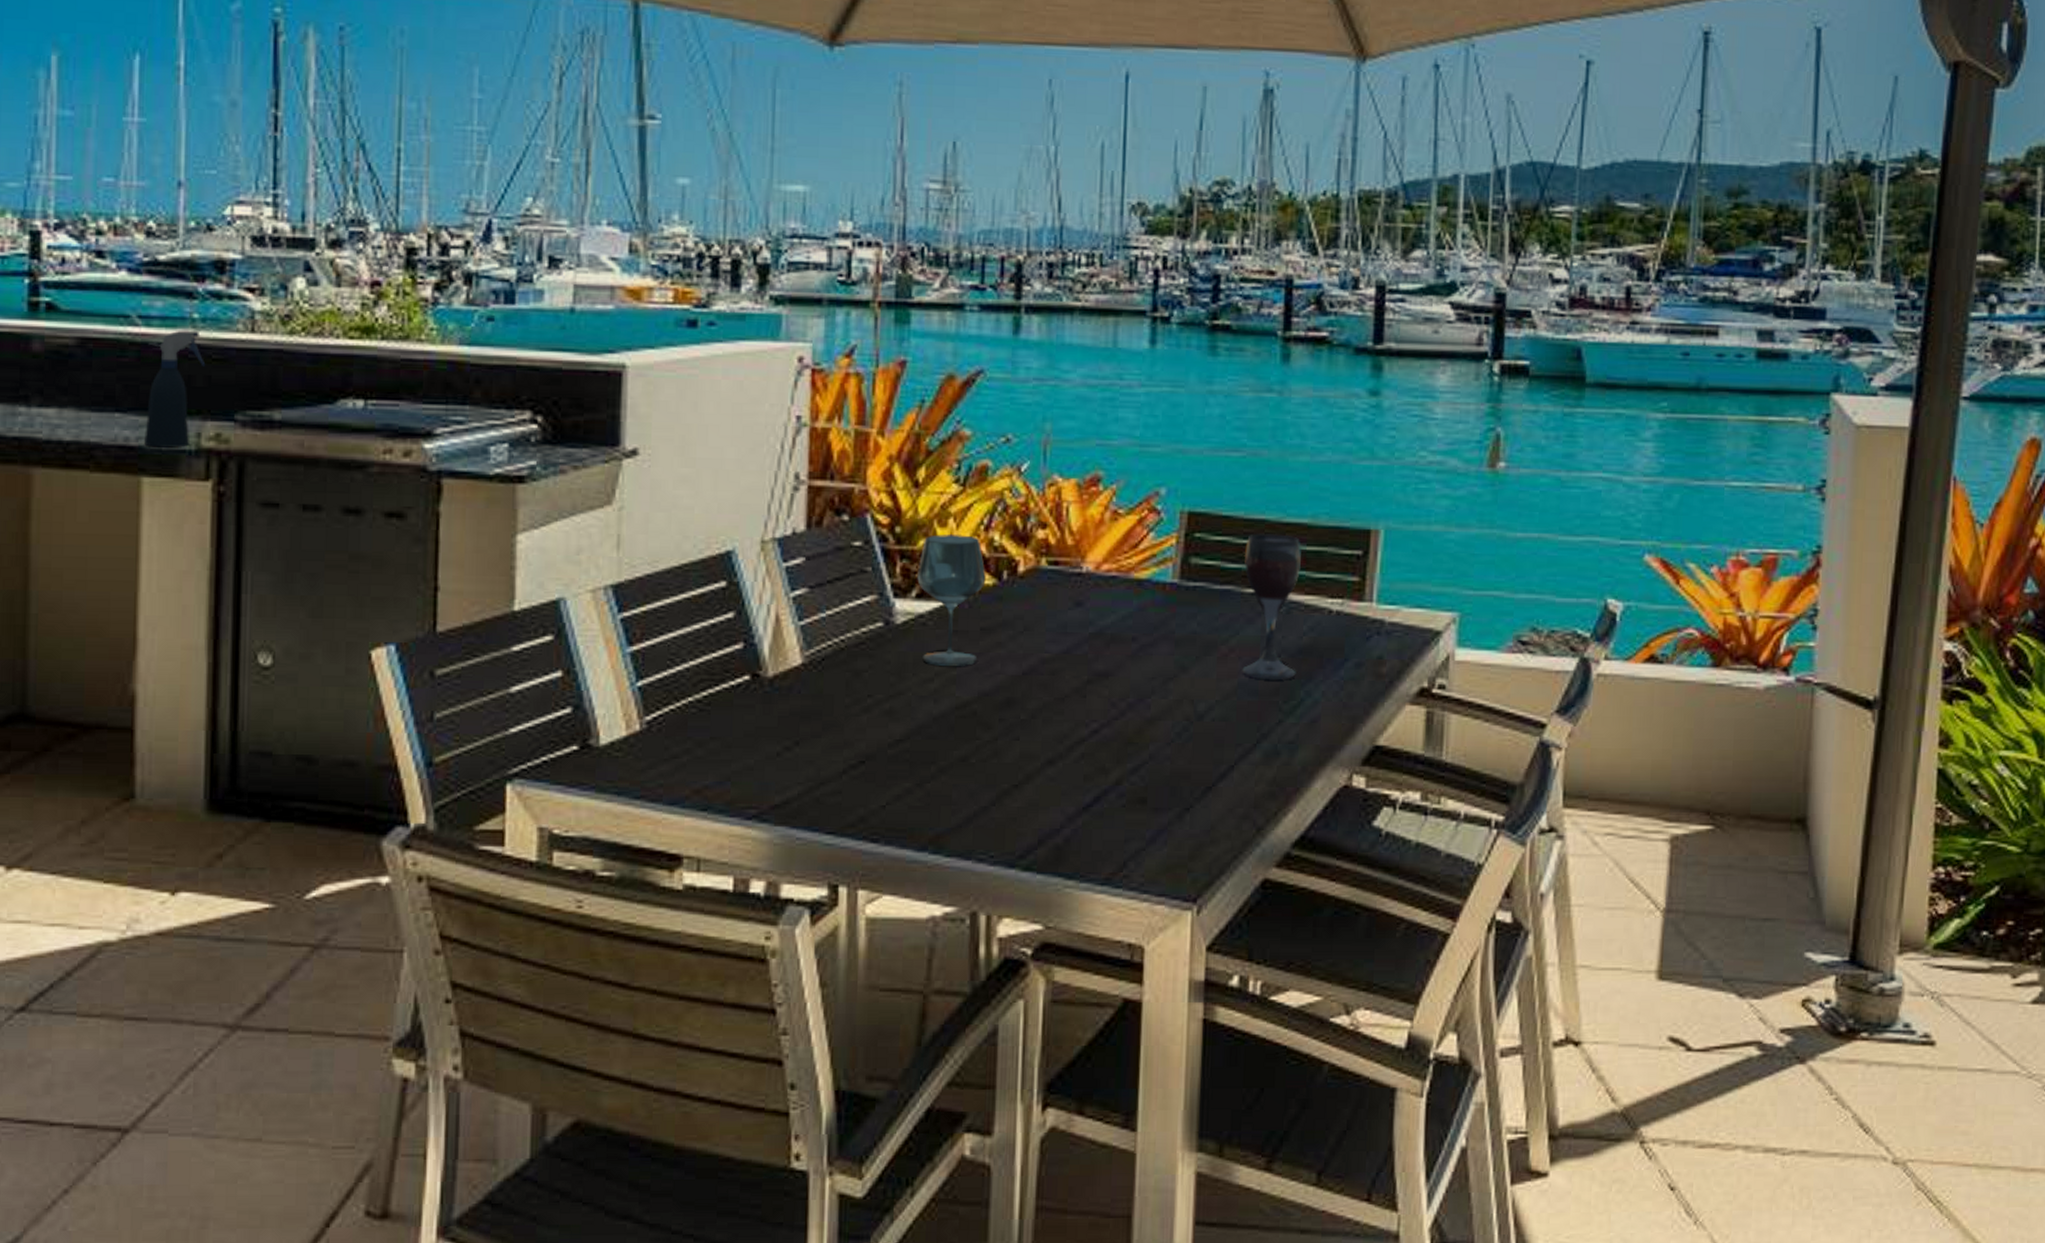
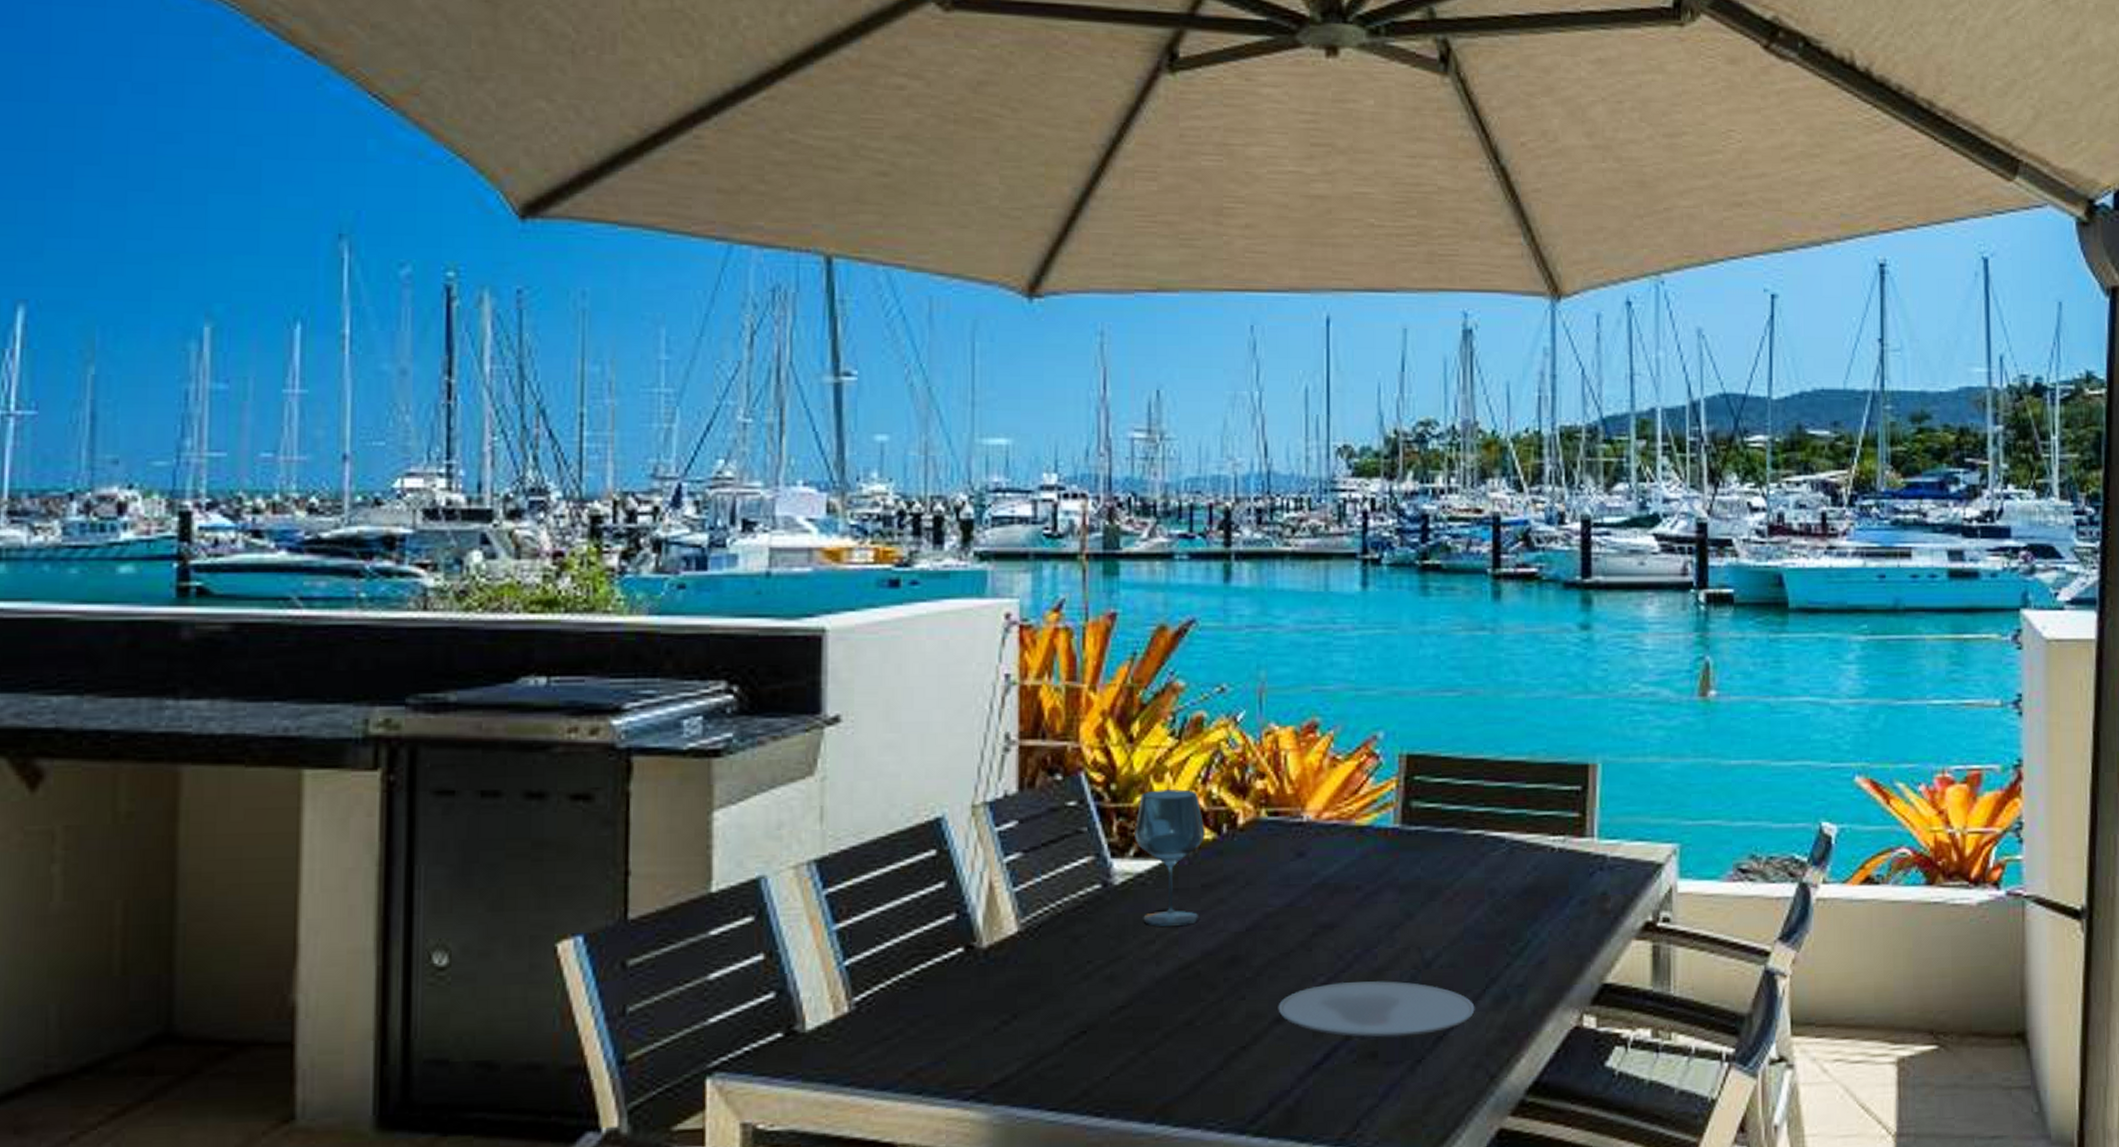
spray bottle: present [144,330,205,448] -> none [306,610,372,737]
plate: none [1050,730,1245,785] -> present [1278,981,1475,1038]
cup: present [1242,534,1301,681] -> none [1464,773,1522,922]

